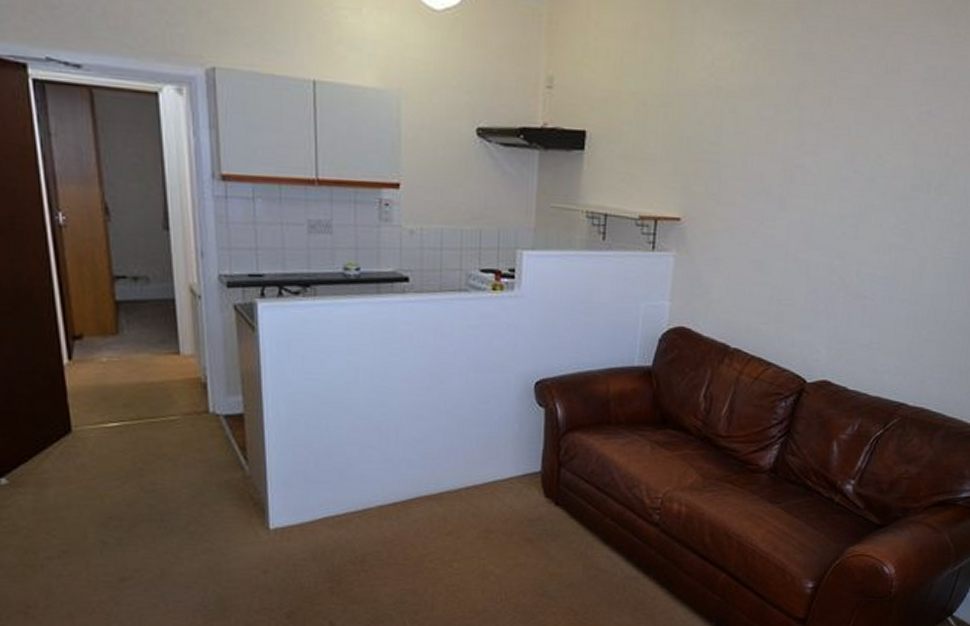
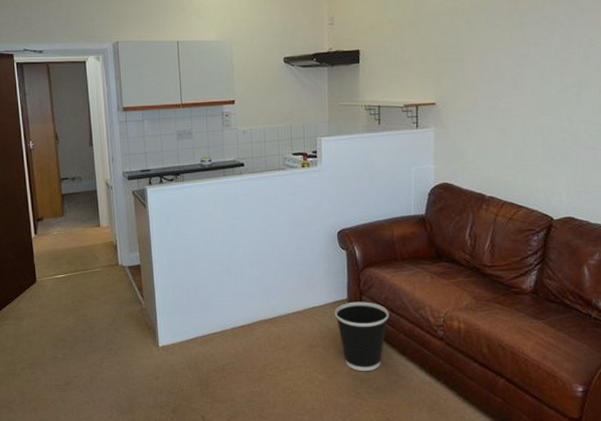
wastebasket: none [522,475,594,565] -> present [334,301,389,372]

